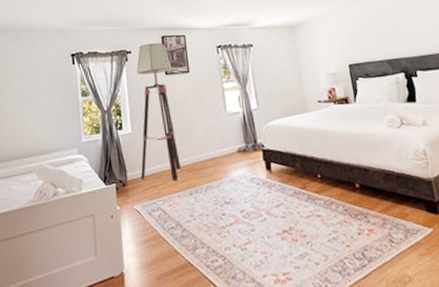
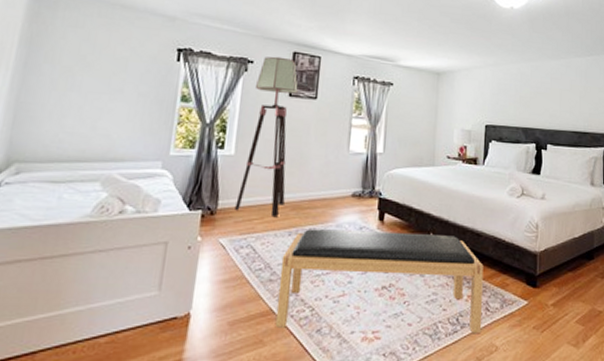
bench: none [188,174,391,278] -> present [276,229,484,333]

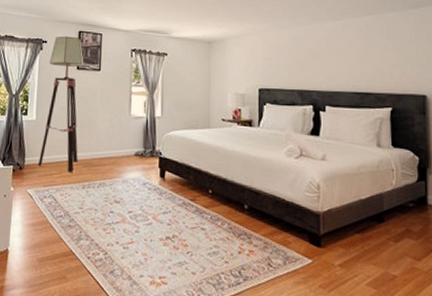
bench: present [276,229,484,333] -> none [75,183,265,287]

